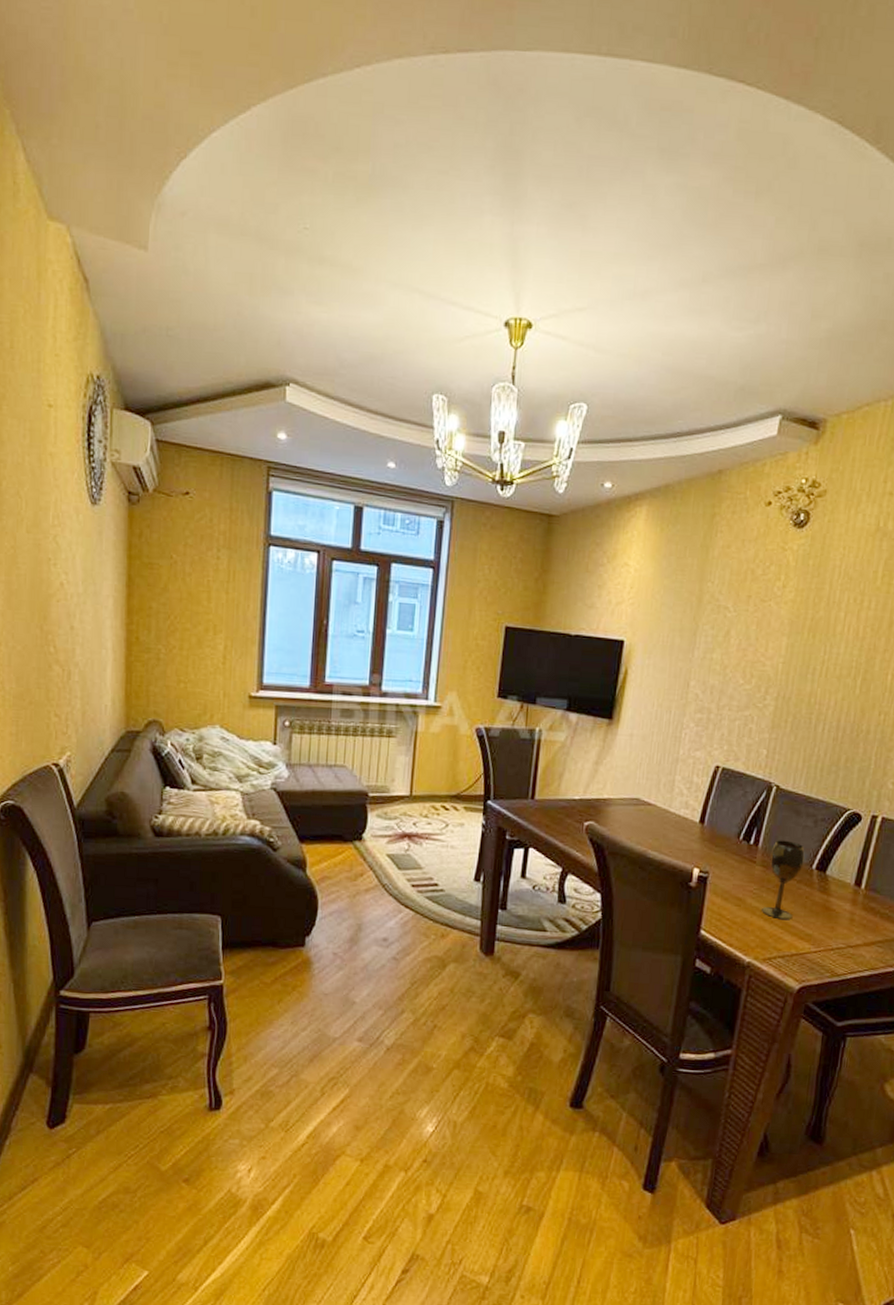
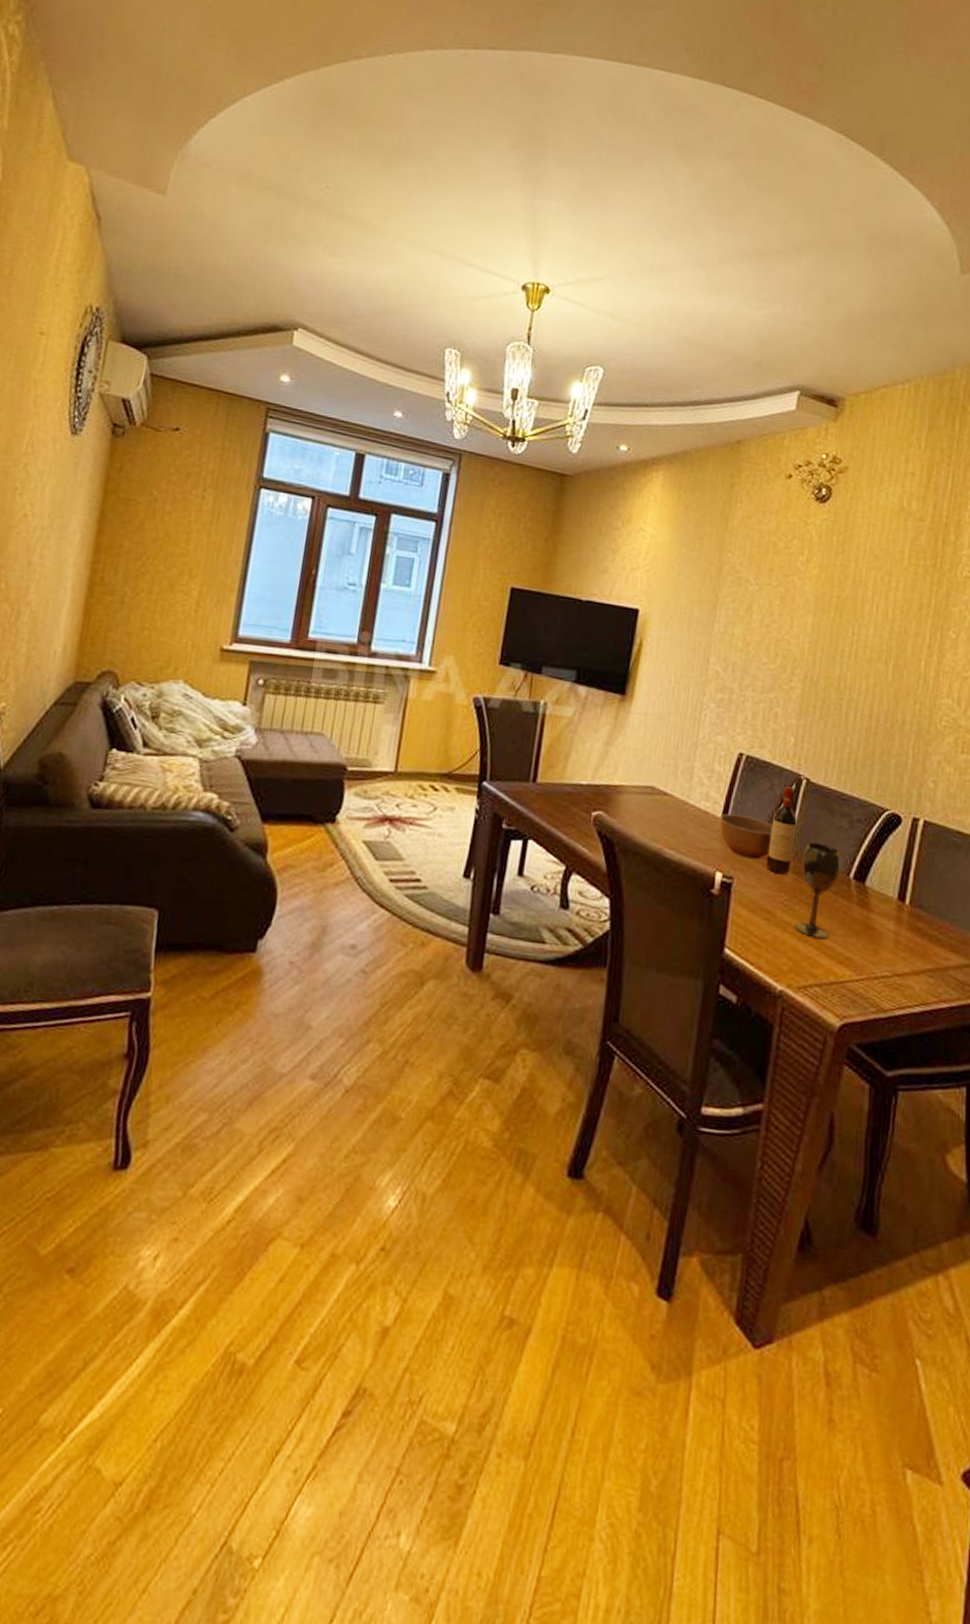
bowl: none [697,819,745,856] -> present [719,814,773,860]
wine bottle: none [739,793,767,869] -> present [767,786,797,875]

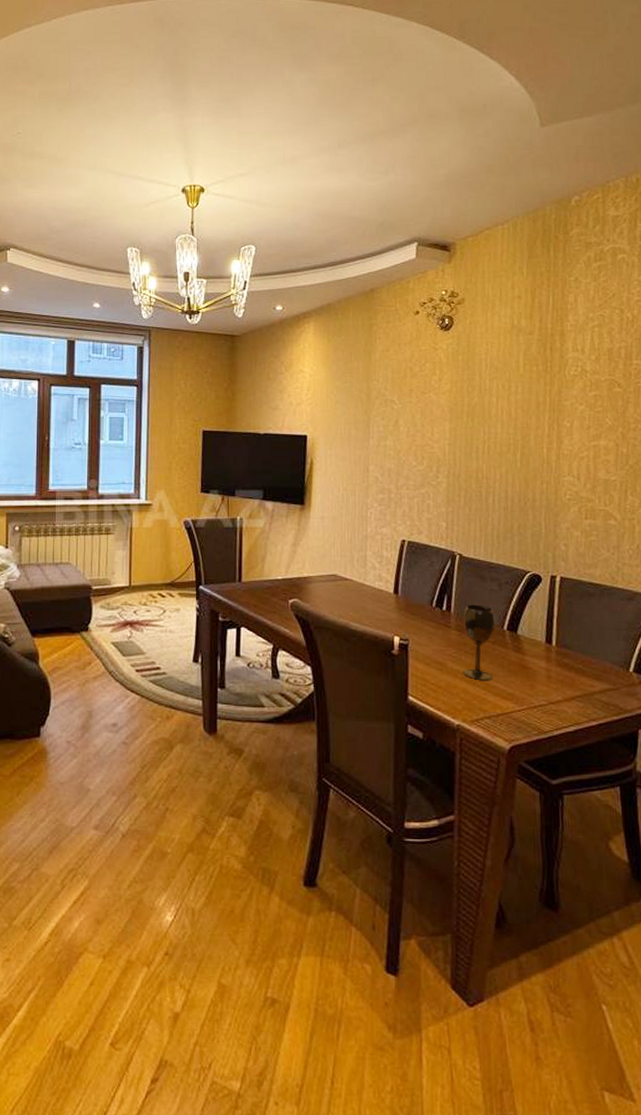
bowl: present [719,814,773,860] -> none [392,590,437,623]
wine bottle: present [767,786,797,875] -> none [434,562,456,633]

